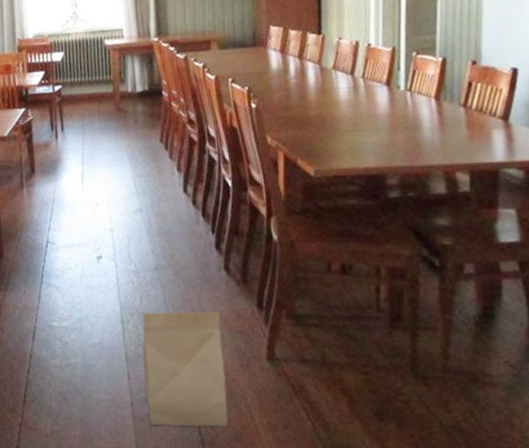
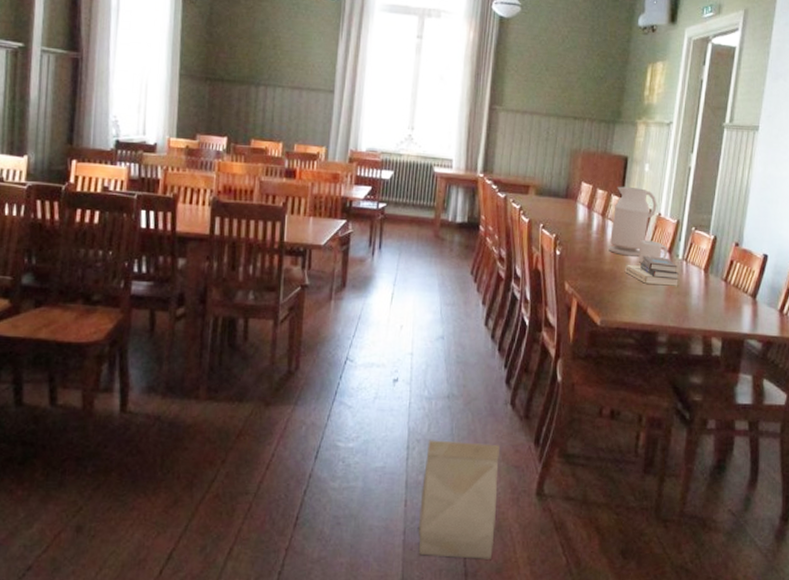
water jug: none [312,20,365,97] -> present [608,186,657,257]
books: none [334,91,405,124] -> present [624,255,680,286]
mug: none [349,75,386,102] -> present [638,240,668,263]

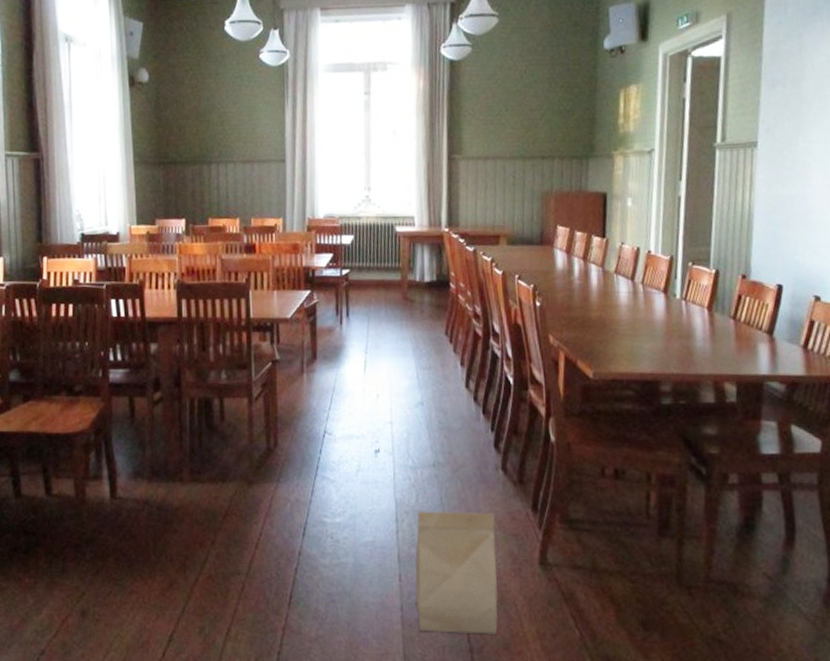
water jug: present [608,186,657,257] -> none [594,225,646,301]
books: present [624,255,680,286] -> none [614,298,680,330]
mug: present [638,240,668,263] -> none [629,281,663,307]

